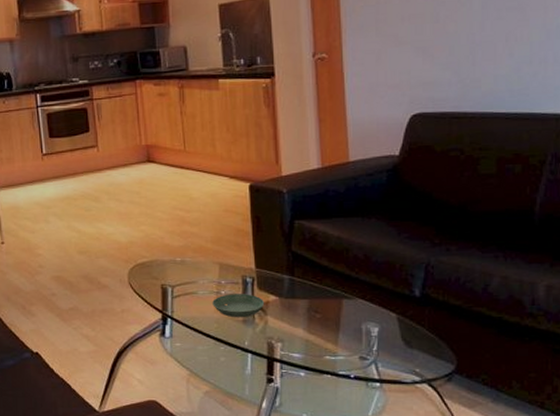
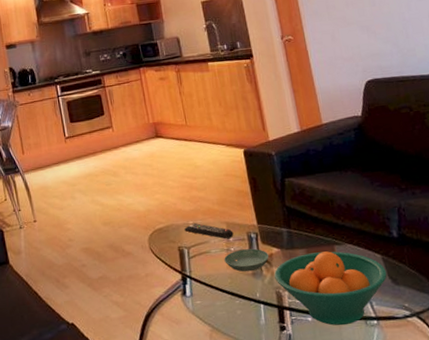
remote control: none [170,260,227,281] -> present [184,222,234,239]
fruit bowl: none [268,305,400,385] -> present [274,251,387,326]

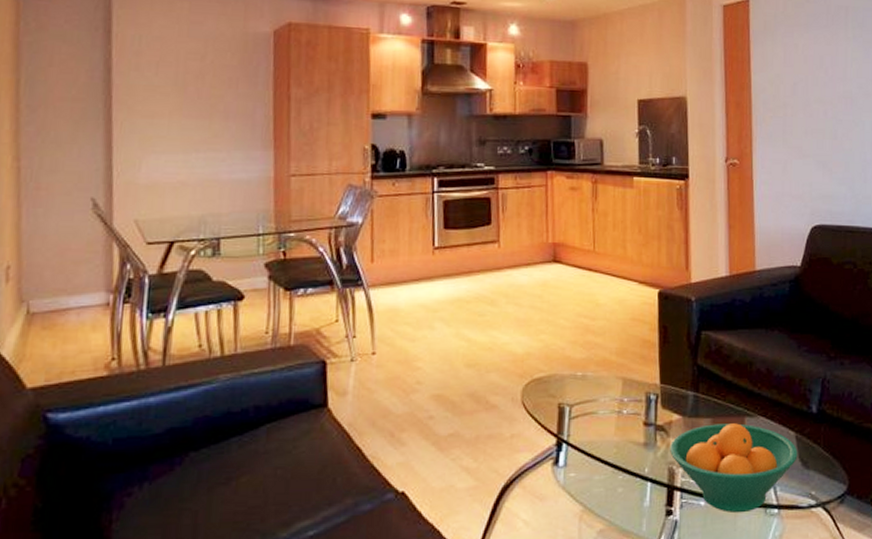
remote control: present [184,222,234,239] -> none [570,374,630,399]
saucer: present [224,248,269,272] -> none [613,413,668,441]

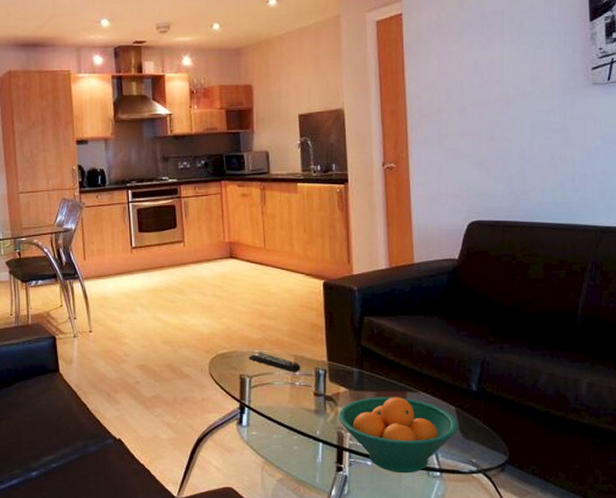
remote control: none [570,374,630,399] -> present [249,352,301,373]

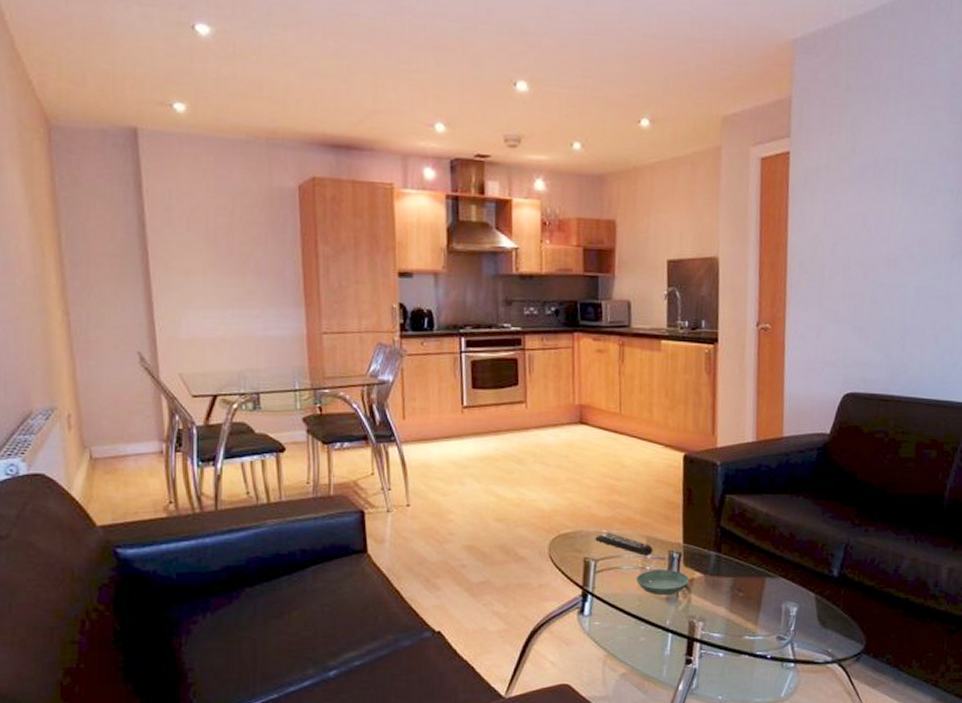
saucer: none [287,385,336,408] -> present [636,570,690,596]
fruit bowl: present [338,397,458,474] -> none [691,583,817,665]

